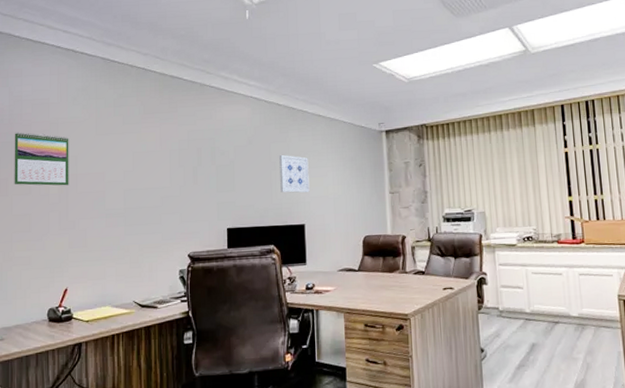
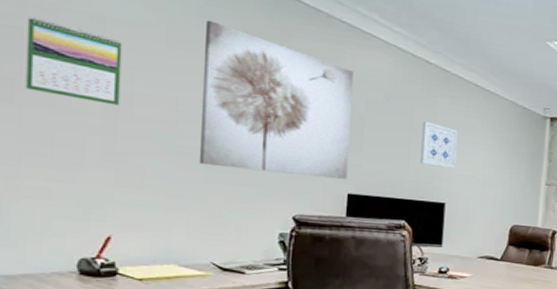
wall art: none [119,108,225,221] -> present [198,20,354,180]

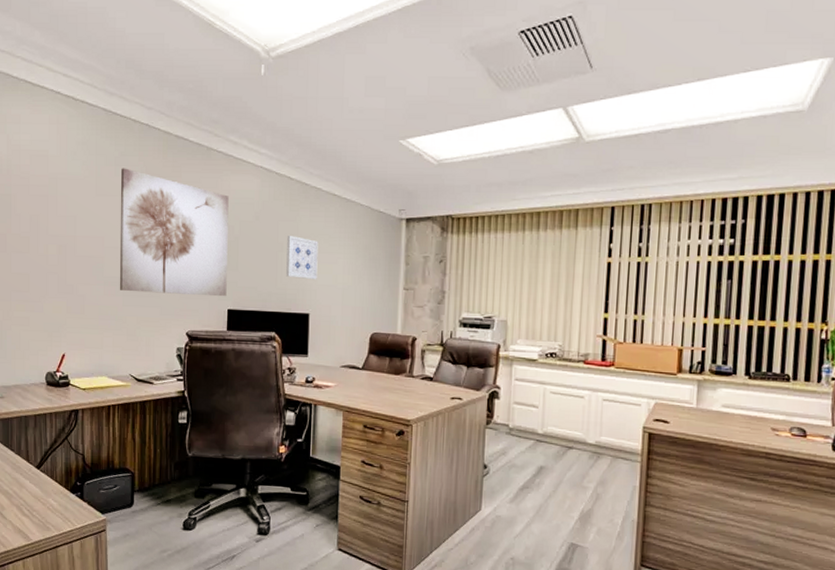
calendar: present [25,16,122,106] -> none [13,184,68,248]

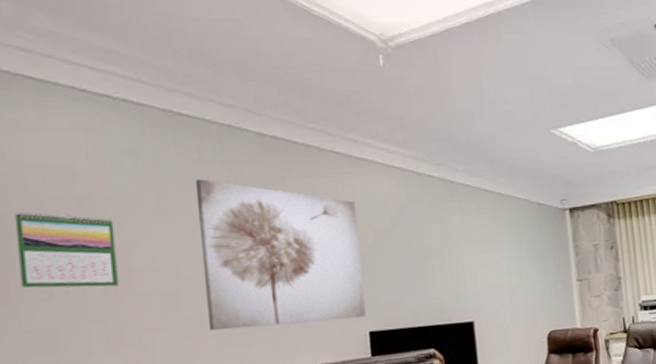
calendar: none [13,184,68,248] -> present [14,211,120,288]
wall art: present [286,236,318,280] -> none [436,239,478,285]

